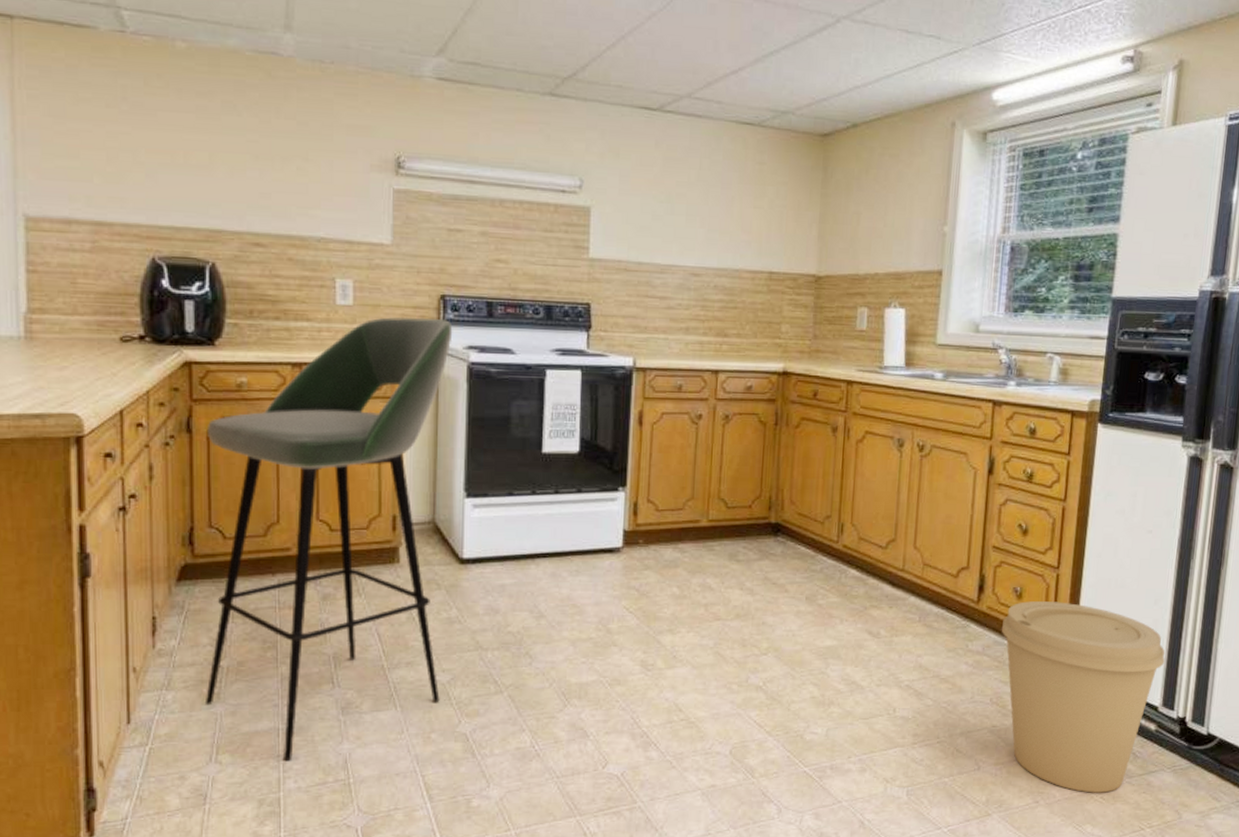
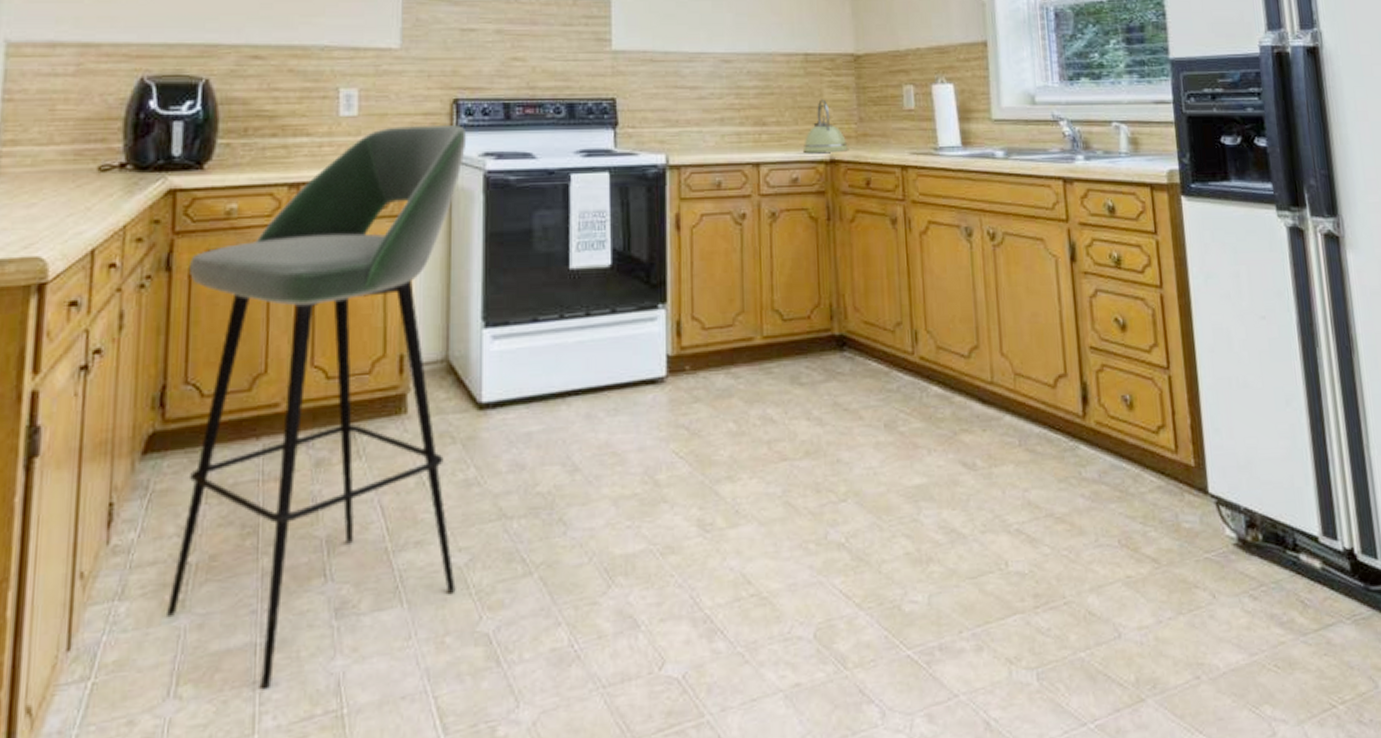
kettle: none [758,315,802,366] -> present [802,99,850,154]
coffee cup: present [1001,601,1165,793] -> none [1116,410,1313,660]

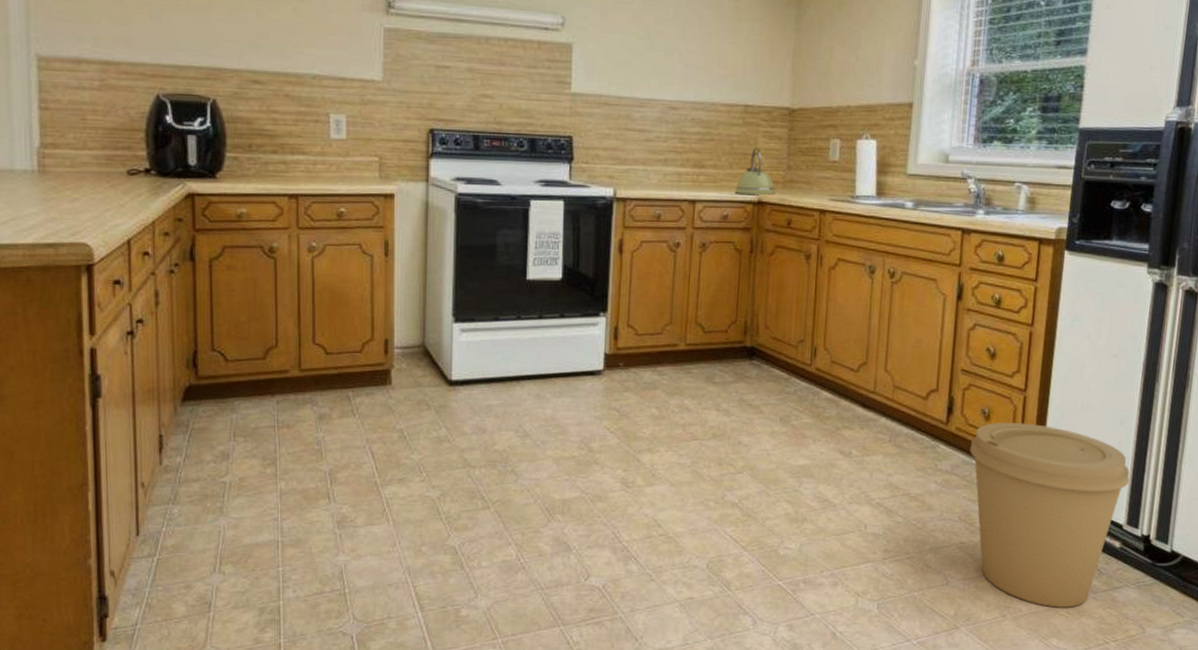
bar stool: present [165,124,467,688] -> none [208,150,441,571]
coffee cup: none [1116,410,1313,660] -> present [969,423,1130,608]

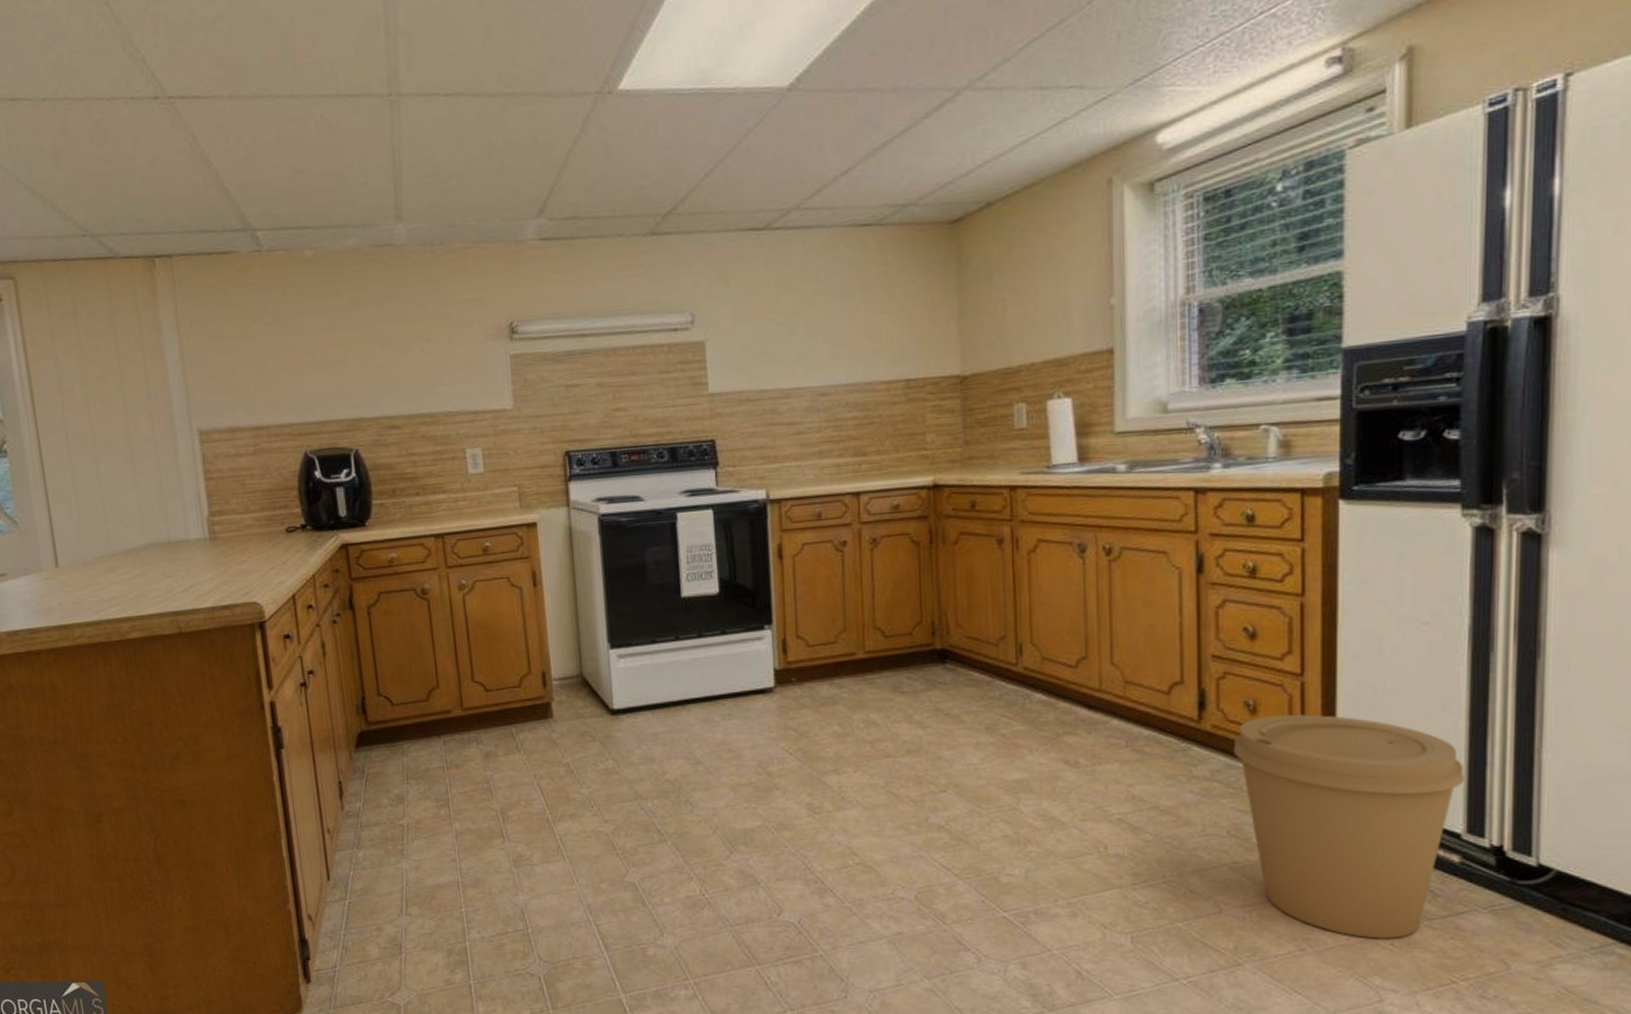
kettle: present [734,147,776,196] -> none [904,424,954,481]

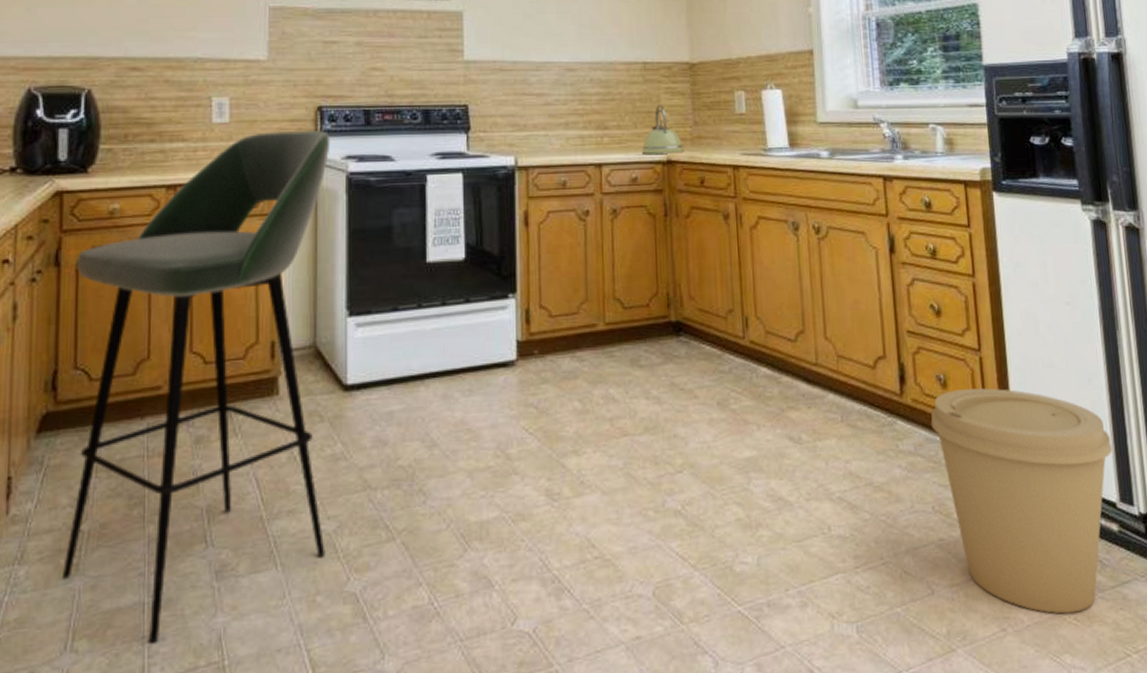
bar stool: none [367,475,606,912] -> present [61,130,331,643]
kettle: none [904,424,954,481] -> present [641,104,685,155]

